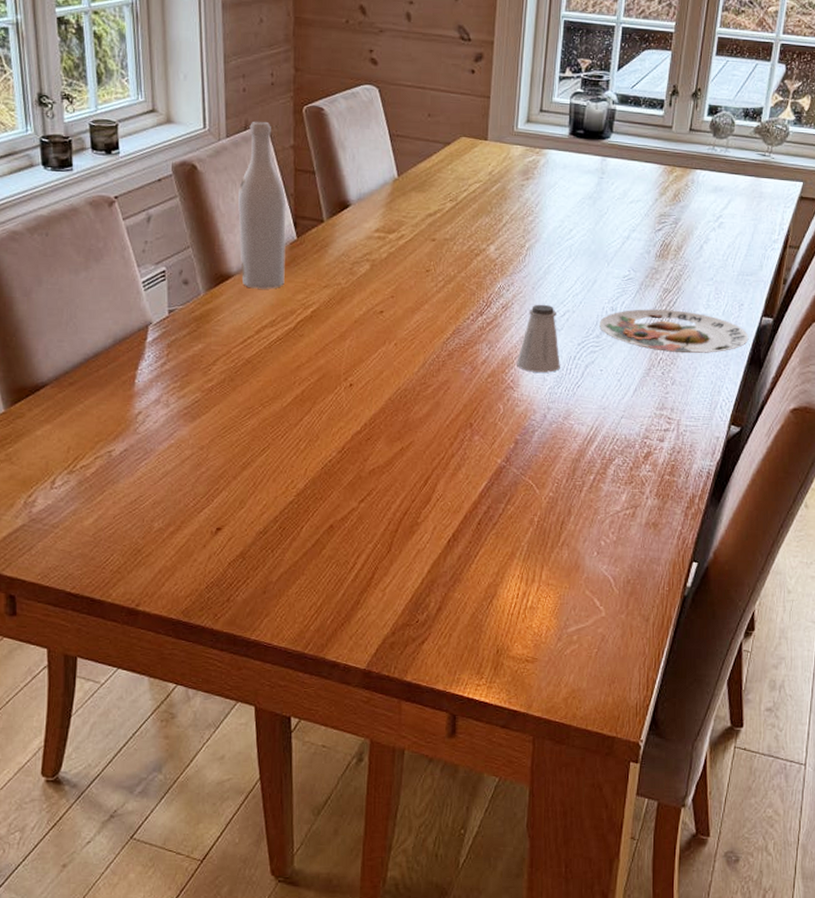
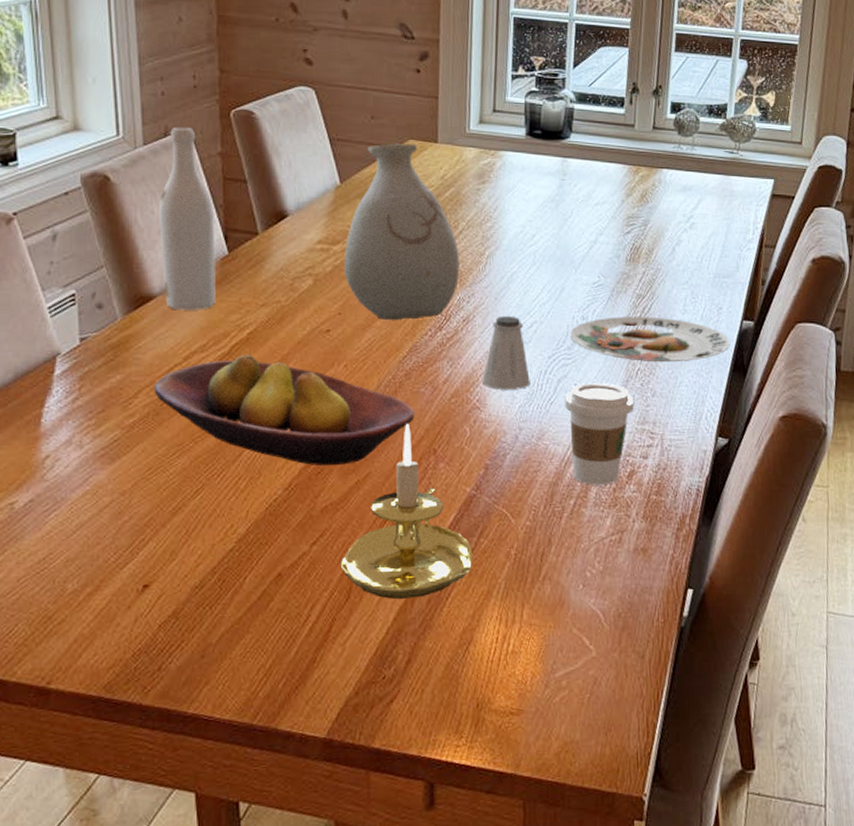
fruit bowl: none [230,330,455,433] -> present [154,354,415,465]
candle holder: none [383,399,501,555] -> present [340,424,473,600]
vase: none [398,140,502,305] -> present [344,143,460,321]
coffee cup: none [591,370,655,464] -> present [565,383,635,485]

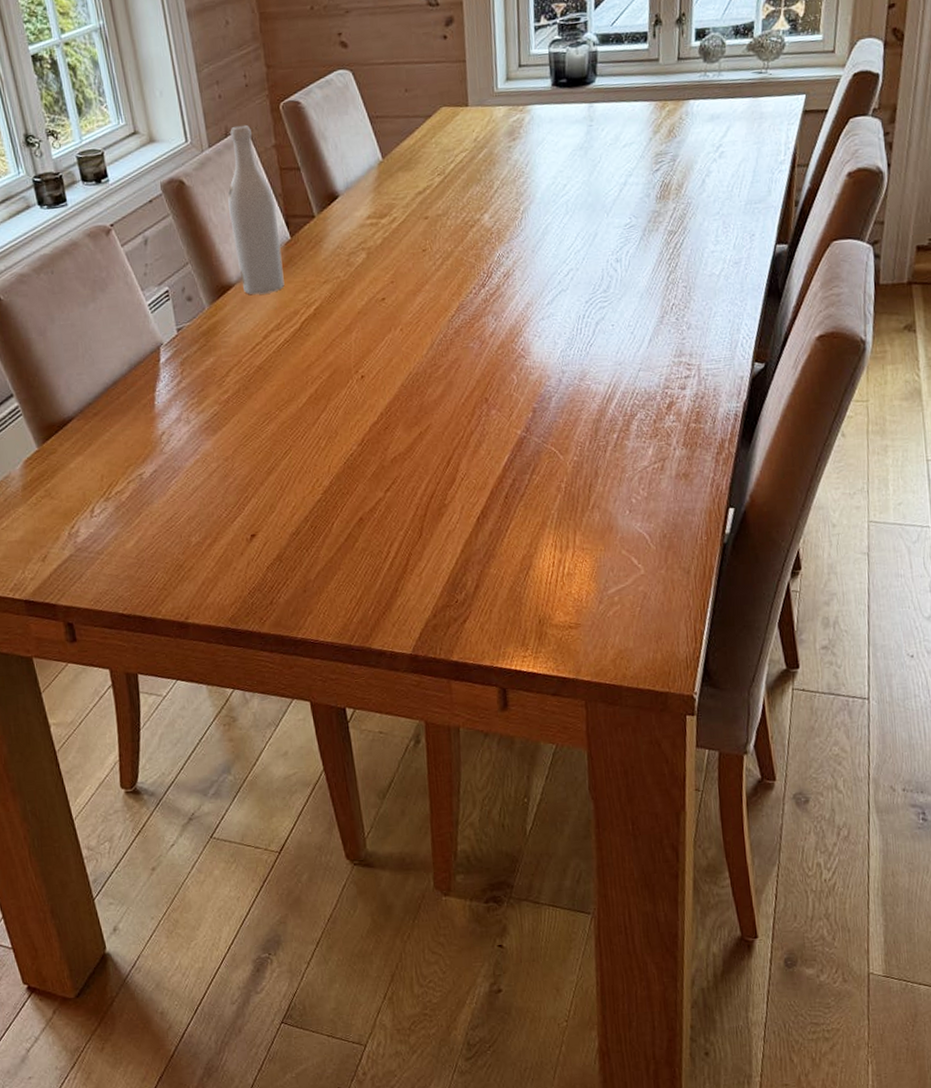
fruit bowl: present [154,354,415,465] -> none [241,327,466,422]
candle holder: present [340,424,473,600] -> none [411,377,528,534]
vase: present [344,143,460,321] -> none [392,110,498,284]
saltshaker: present [482,315,530,390] -> none [525,266,570,338]
coffee cup: present [565,383,635,485] -> none [603,321,671,419]
plate: present [570,317,731,363] -> none [605,250,765,297]

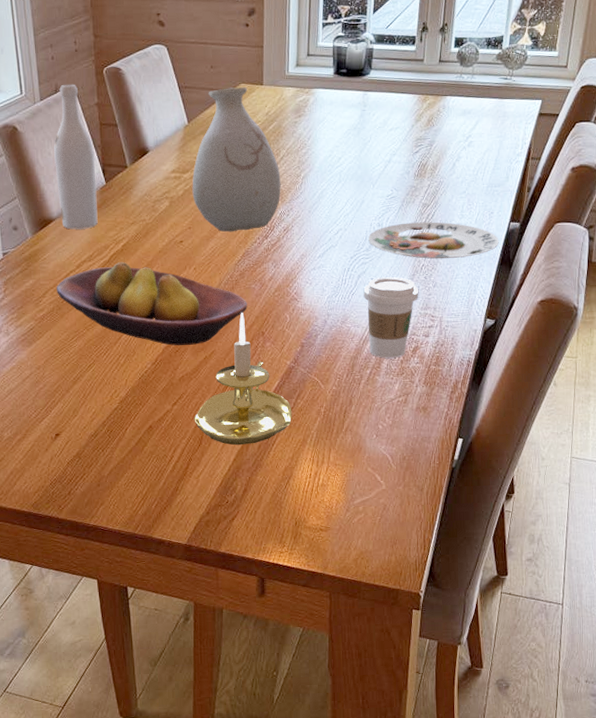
fruit bowl: none [241,327,466,422] -> present [57,261,247,346]
vase: none [392,110,498,284] -> present [192,87,281,233]
candle holder: none [411,377,528,534] -> present [194,313,293,446]
coffee cup: none [603,321,671,419] -> present [363,277,419,358]
plate: none [605,250,765,297] -> present [368,222,499,259]

